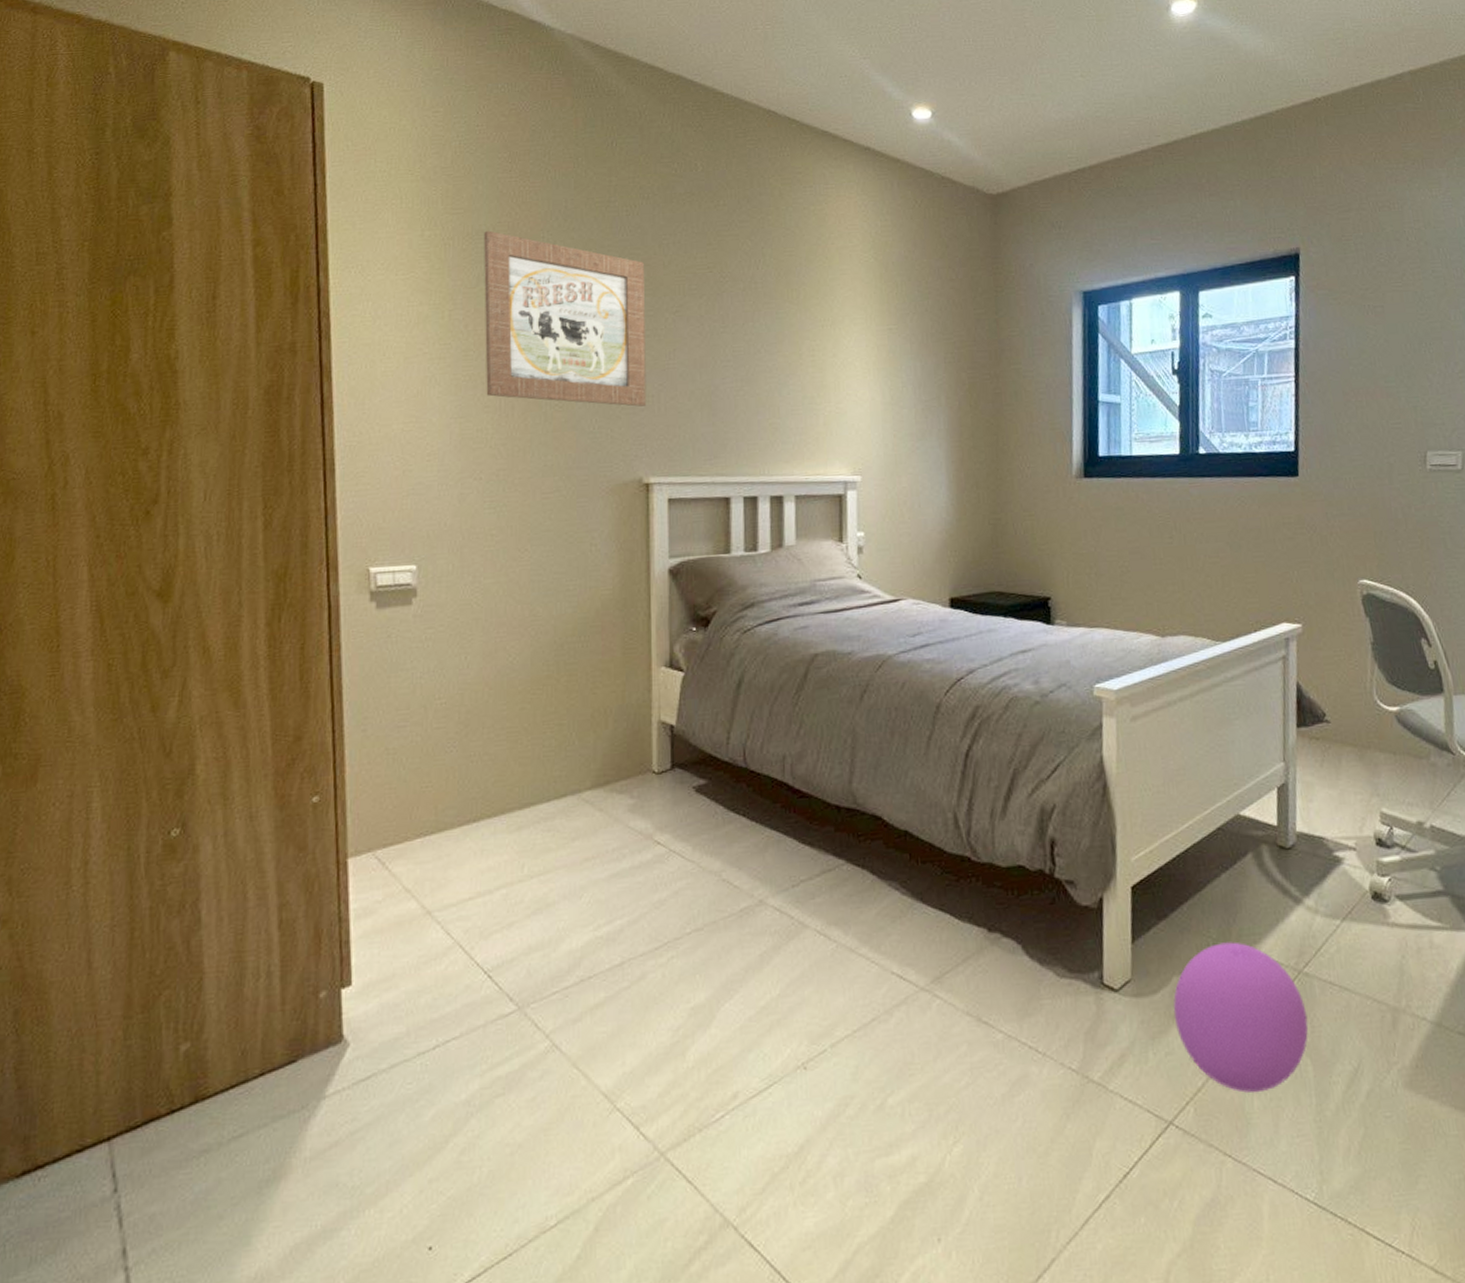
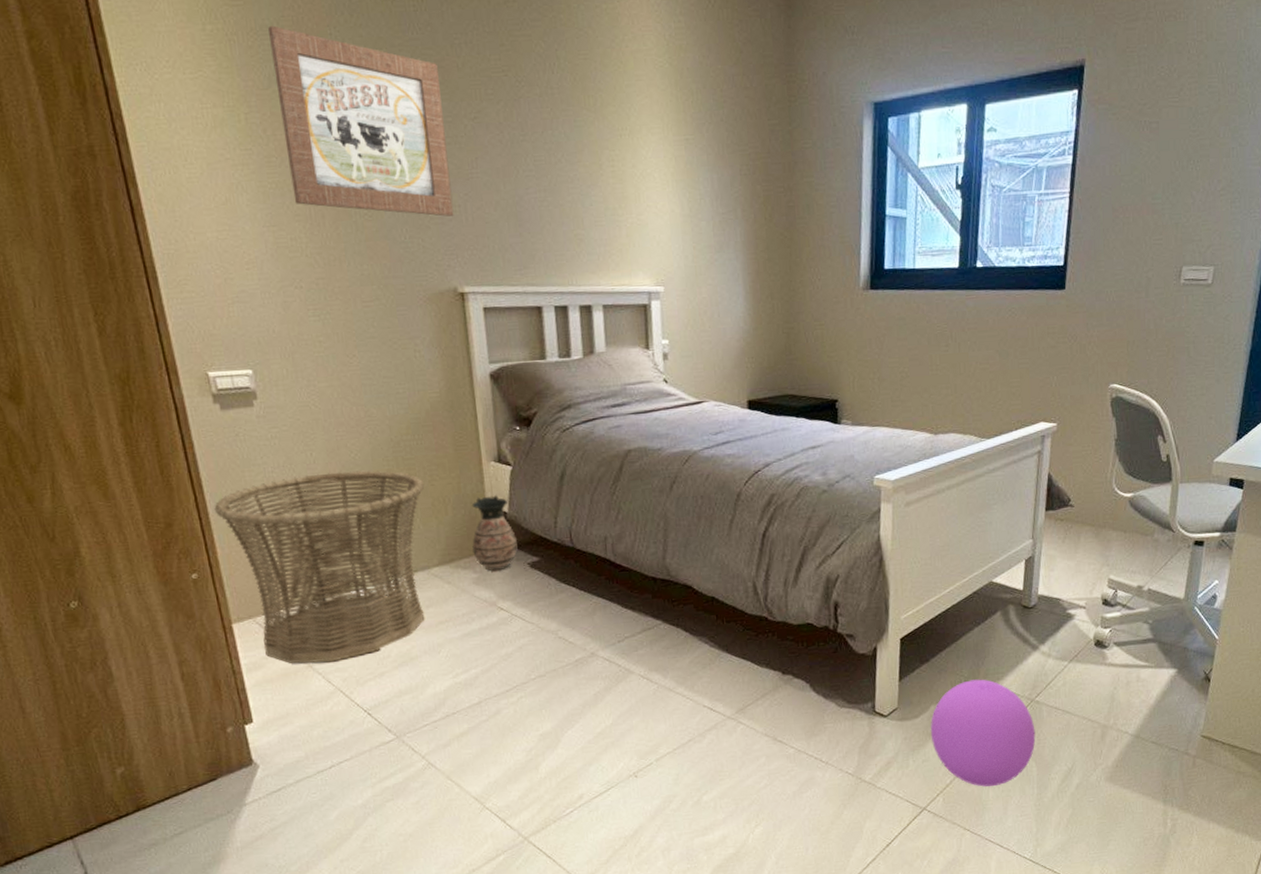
basket: none [351,676,586,910] -> present [214,470,425,664]
ceramic jug: none [632,704,683,797] -> present [471,494,518,571]

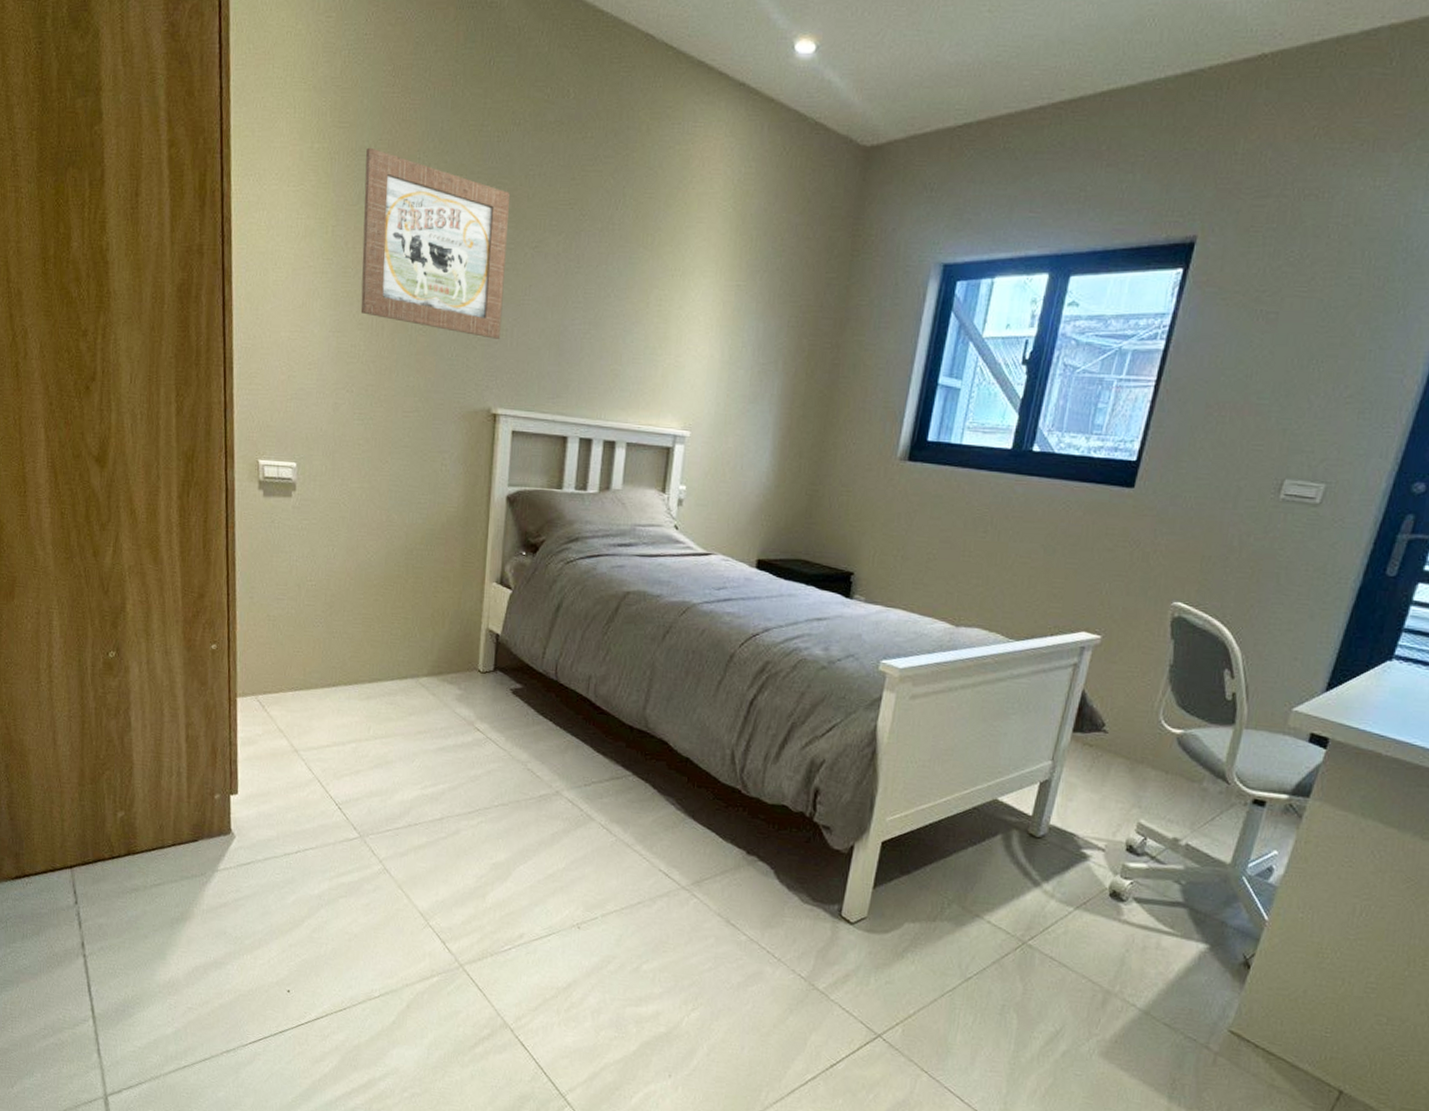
basket: present [214,470,425,664] -> none [241,568,428,751]
ceramic jug: present [471,494,518,571] -> none [461,615,504,692]
ball: present [930,679,1036,787] -> none [899,904,1023,1030]

